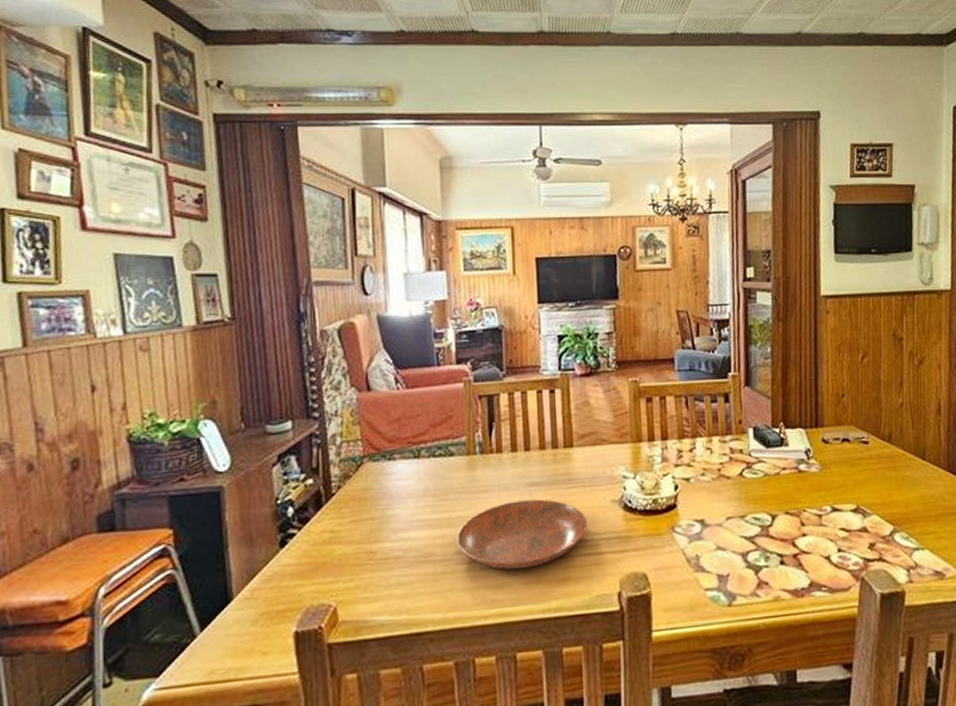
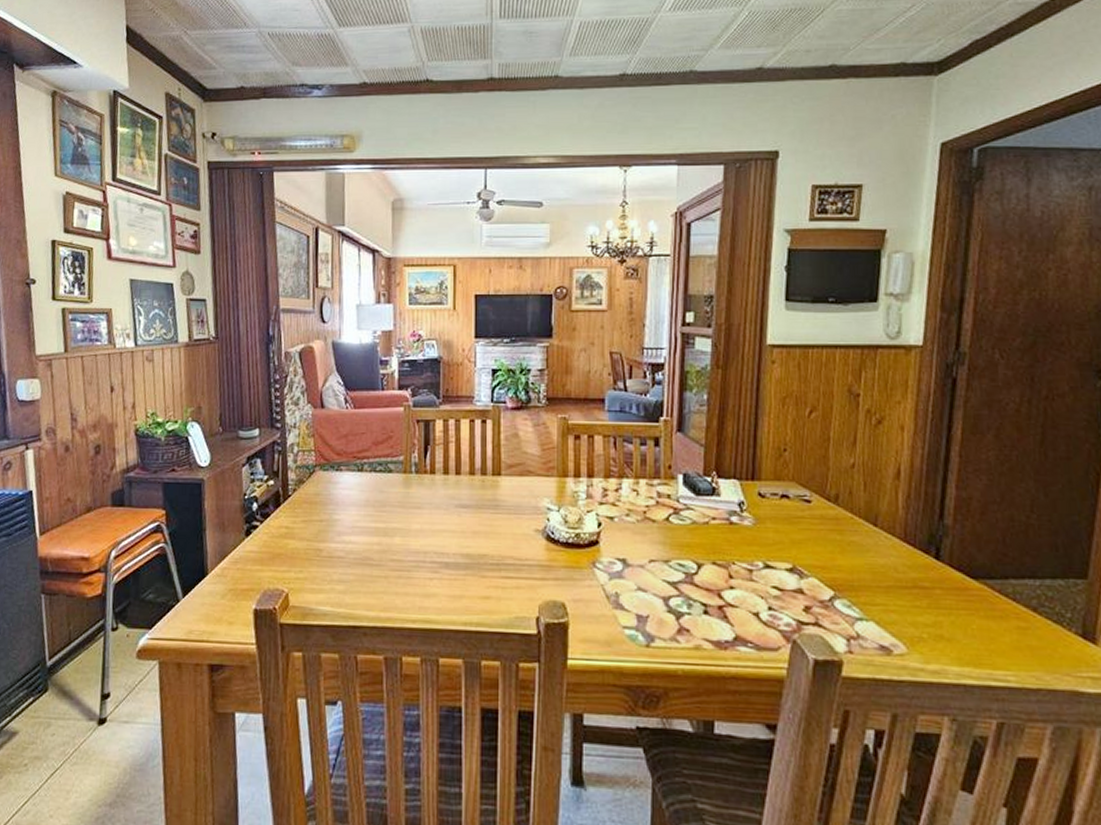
bowl: present [456,499,587,570] -> none [391,519,510,582]

